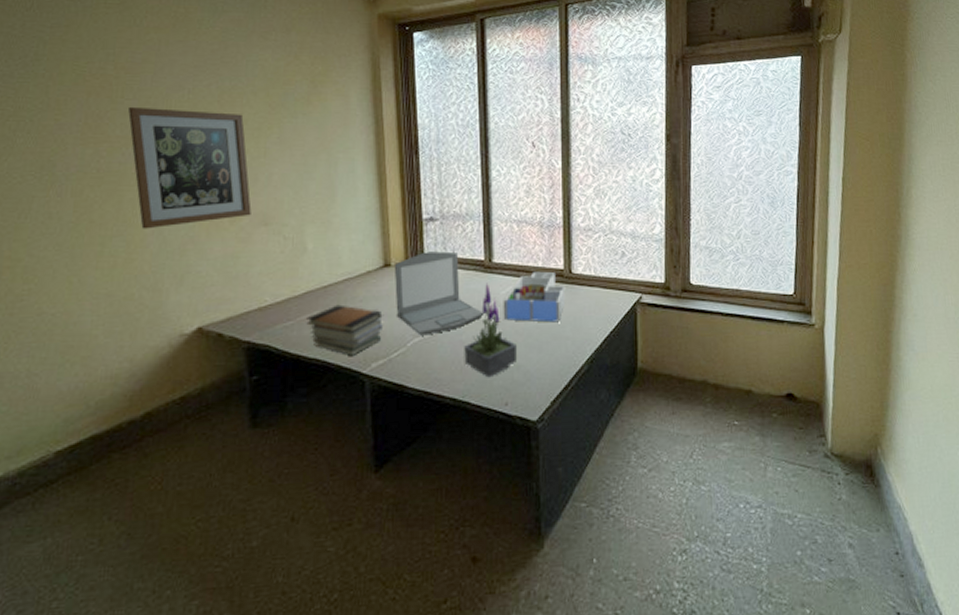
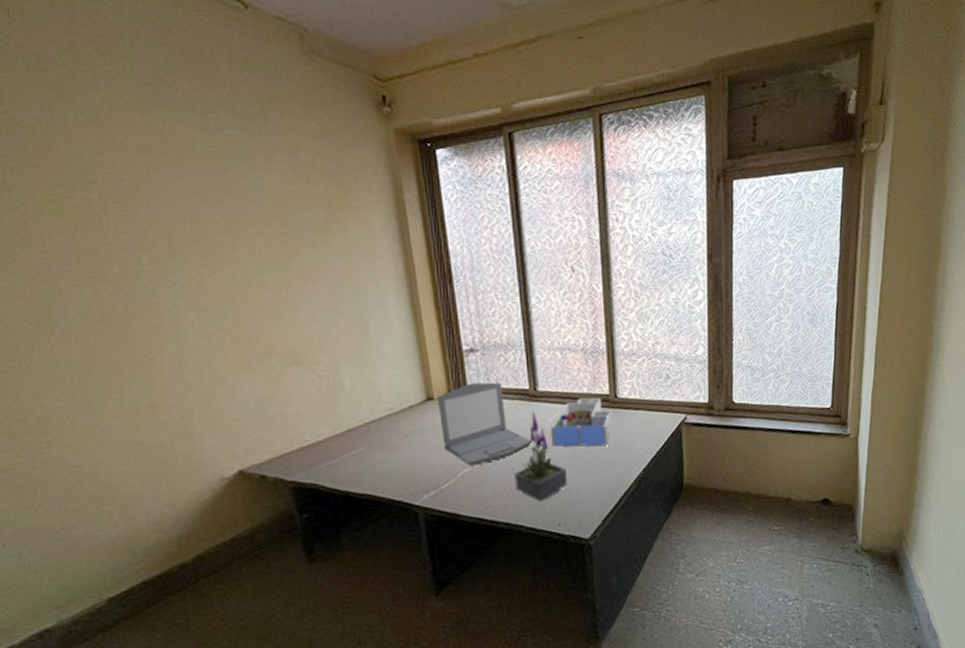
wall art: present [128,106,252,229] -> none [125,240,280,374]
book stack: present [306,304,383,356] -> none [352,440,431,489]

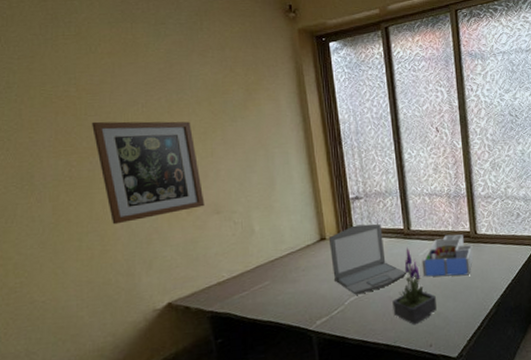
wall art: none [125,240,280,374] -> present [92,121,205,225]

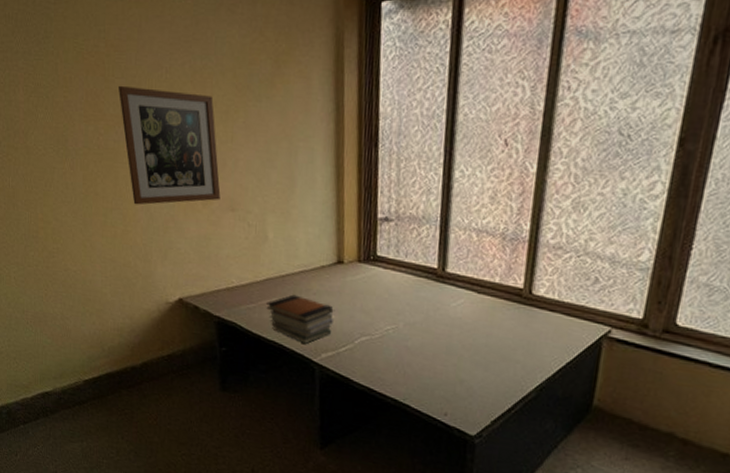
book stack: none [259,274,323,316] -> present [266,294,334,344]
laptop: present [328,223,406,295] -> none [346,252,431,336]
potted plant: present [392,247,437,325] -> none [408,292,462,387]
desk organizer: present [422,234,474,277] -> none [452,287,523,344]

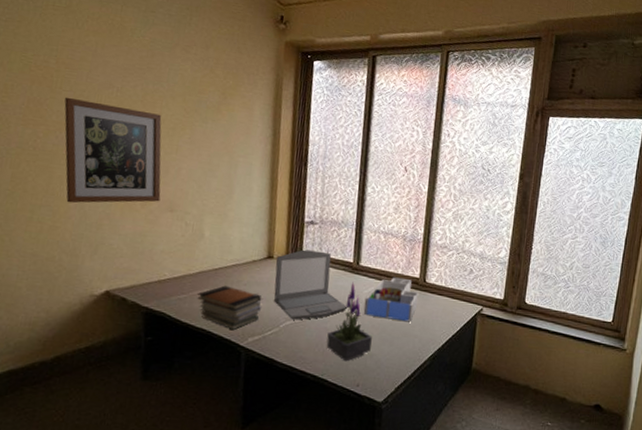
laptop: none [346,252,431,336] -> present [274,249,347,320]
potted plant: none [408,292,462,387] -> present [326,282,372,362]
desk organizer: none [452,287,523,344] -> present [364,277,419,322]

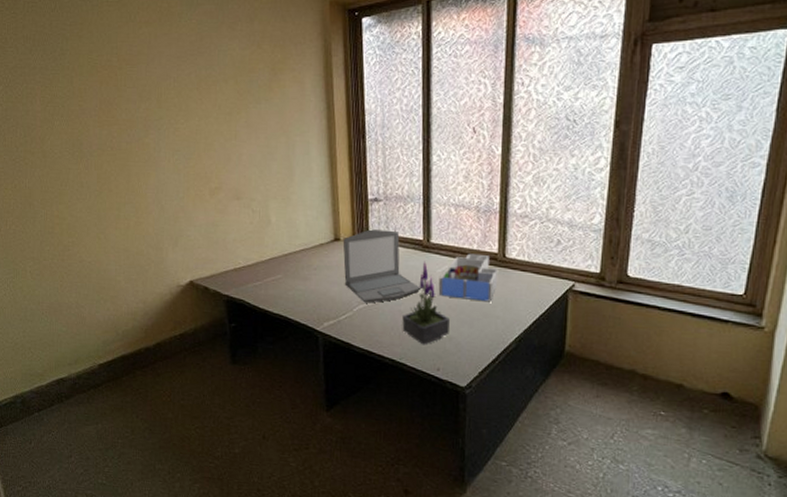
wall art: present [64,97,162,203] -> none [130,94,226,199]
book stack: present [197,285,262,330] -> none [271,271,333,315]

